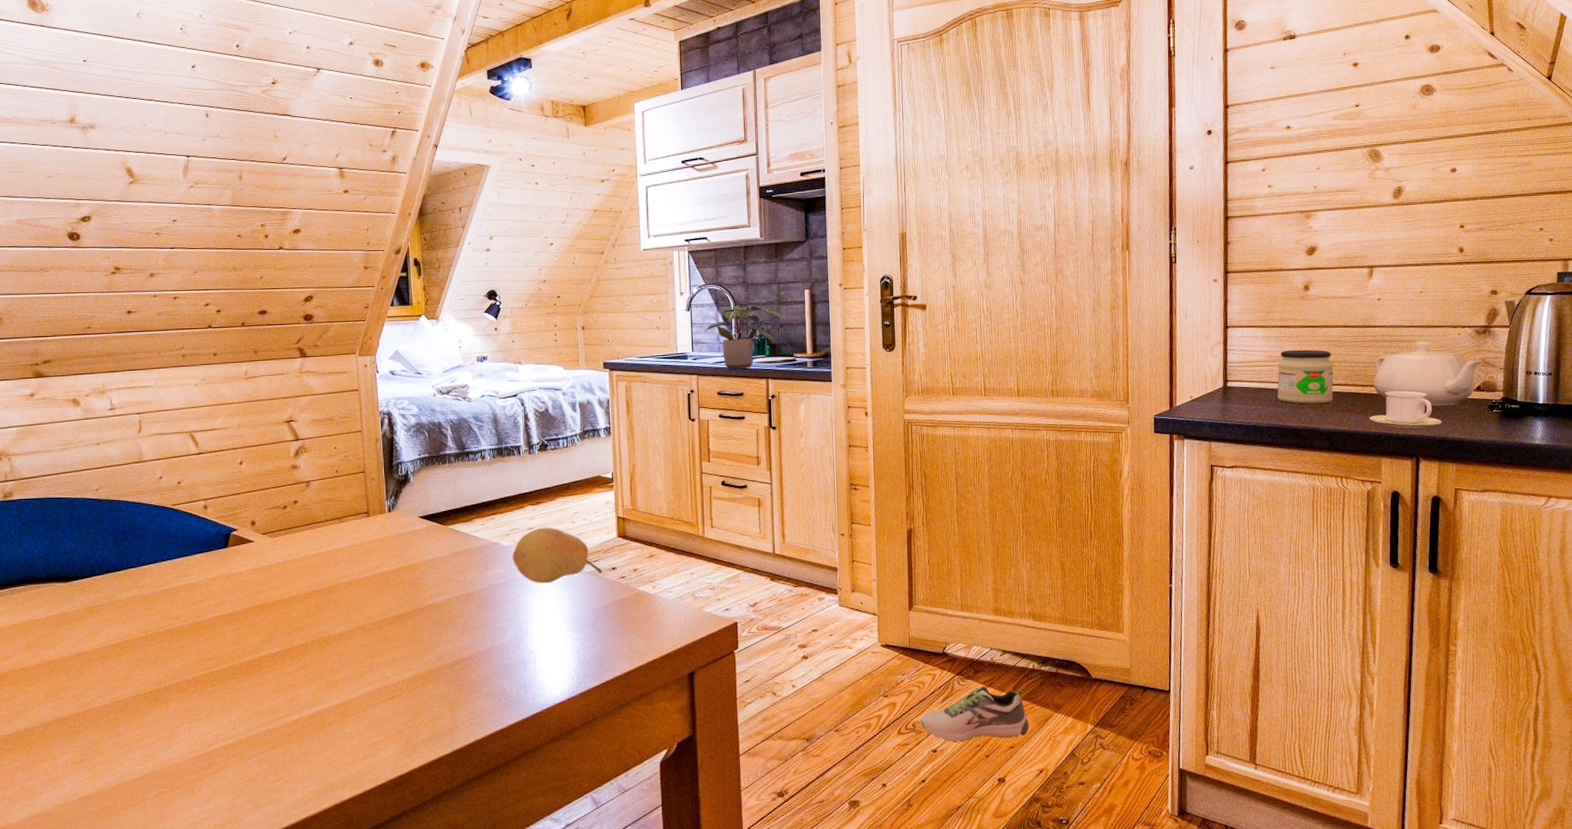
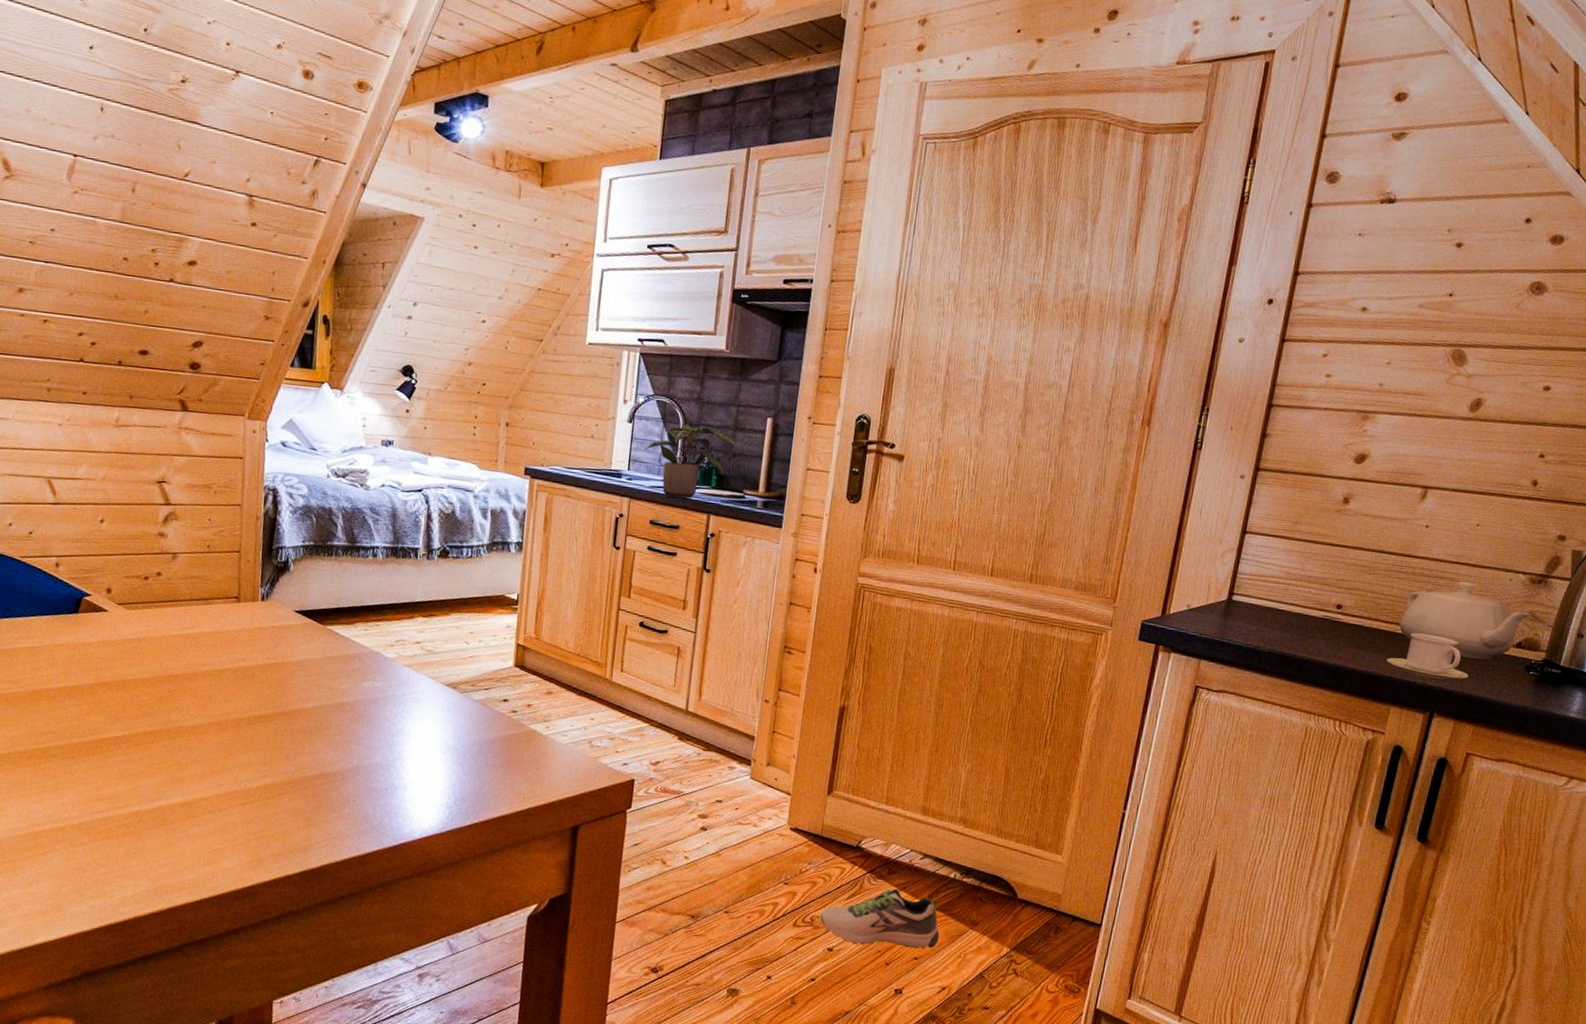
fruit: present [512,527,602,584] -> none [394,643,492,706]
jar: present [1277,349,1334,404] -> none [1286,568,1359,636]

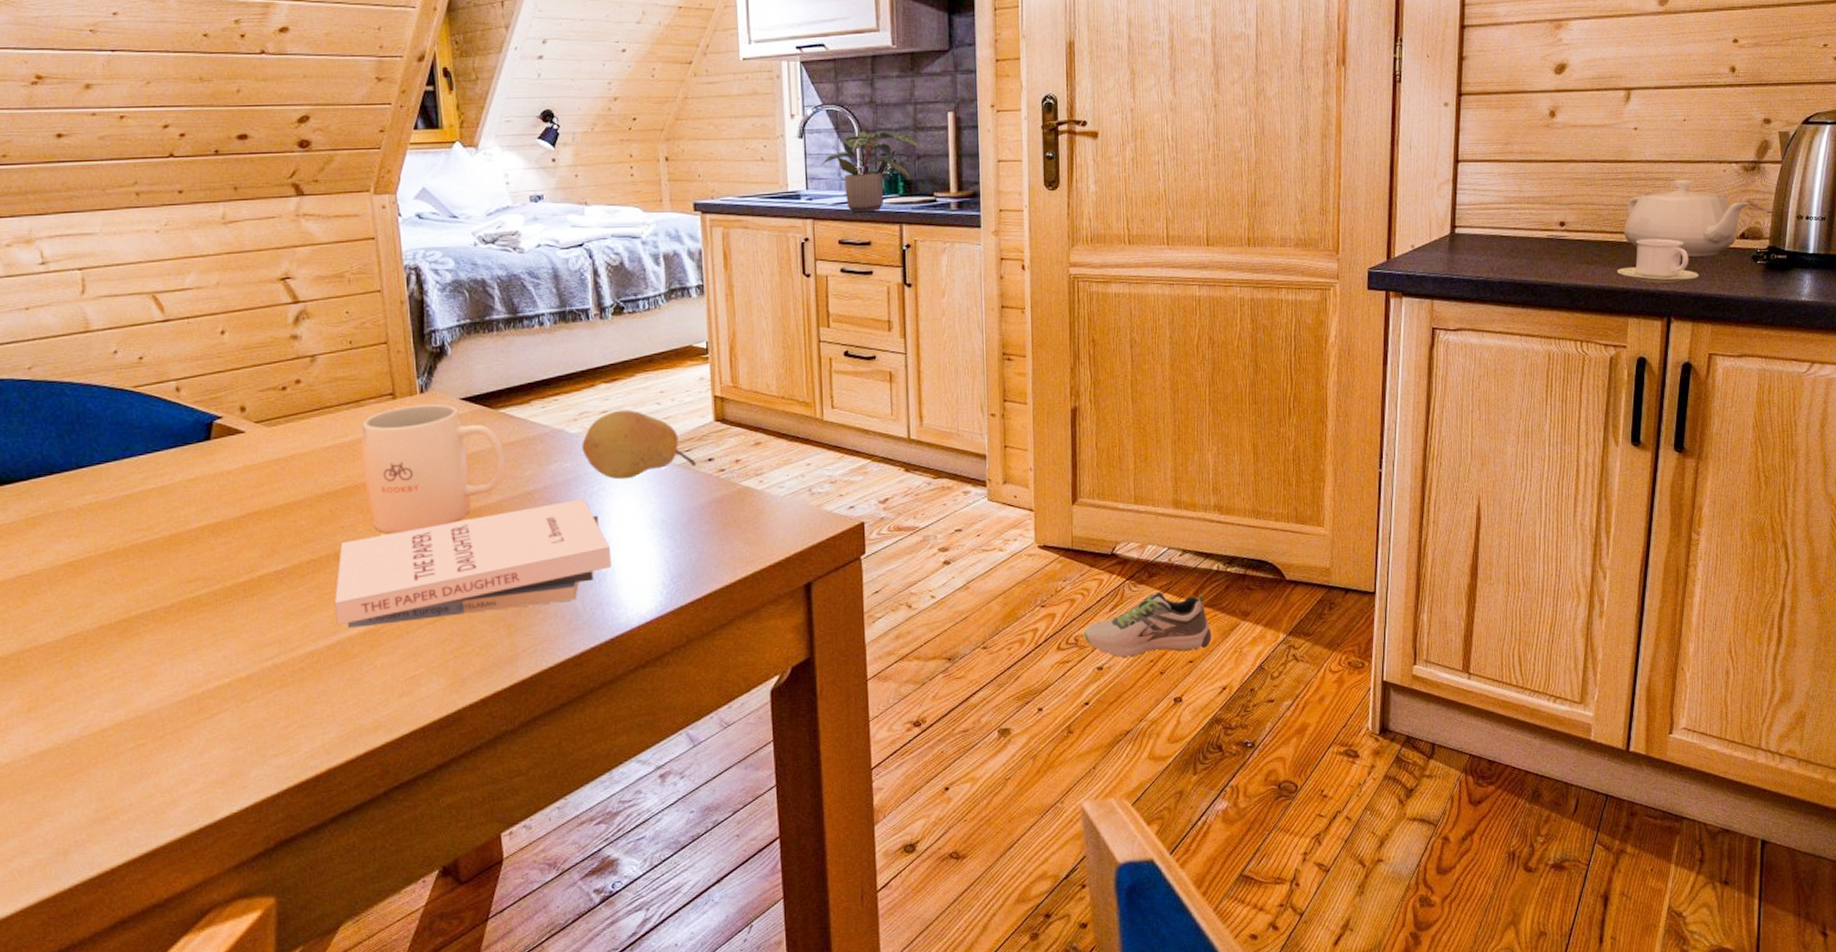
books: none [160,716,405,806] -> present [334,498,612,628]
mug: none [202,610,327,721] -> present [361,403,506,533]
fruit: none [394,643,492,706] -> present [582,409,696,480]

